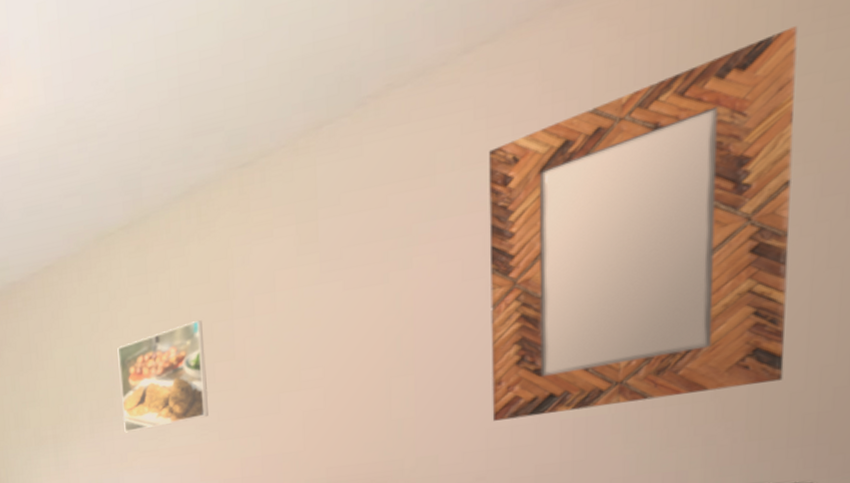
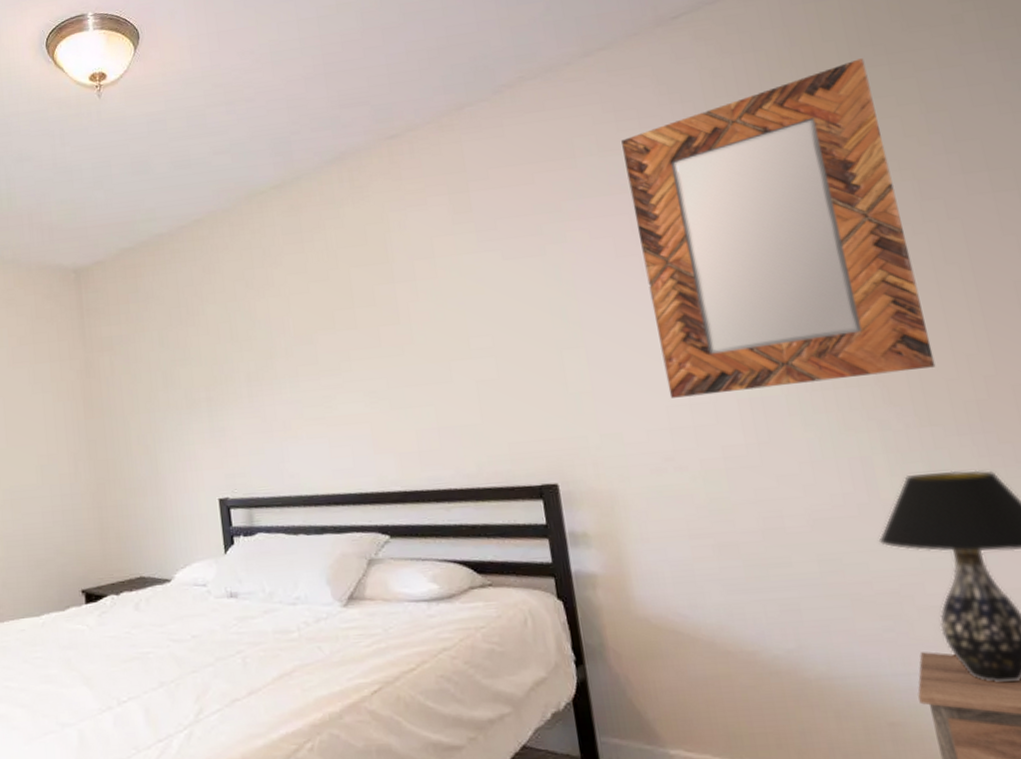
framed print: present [117,320,209,433] -> none [274,282,377,398]

